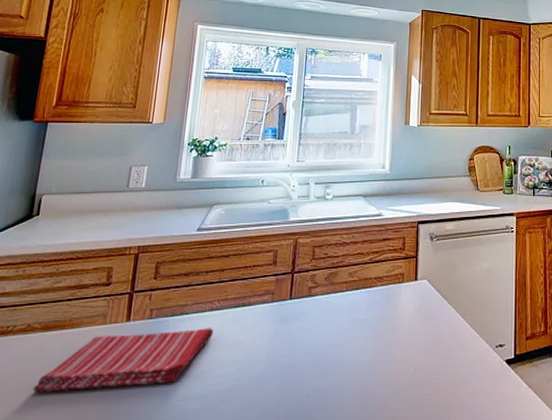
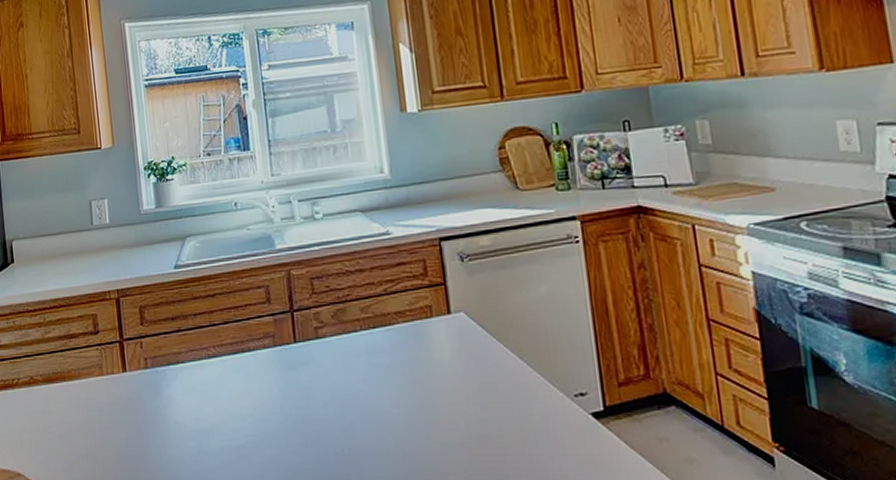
dish towel: present [32,328,214,393] -> none [49,377,216,446]

